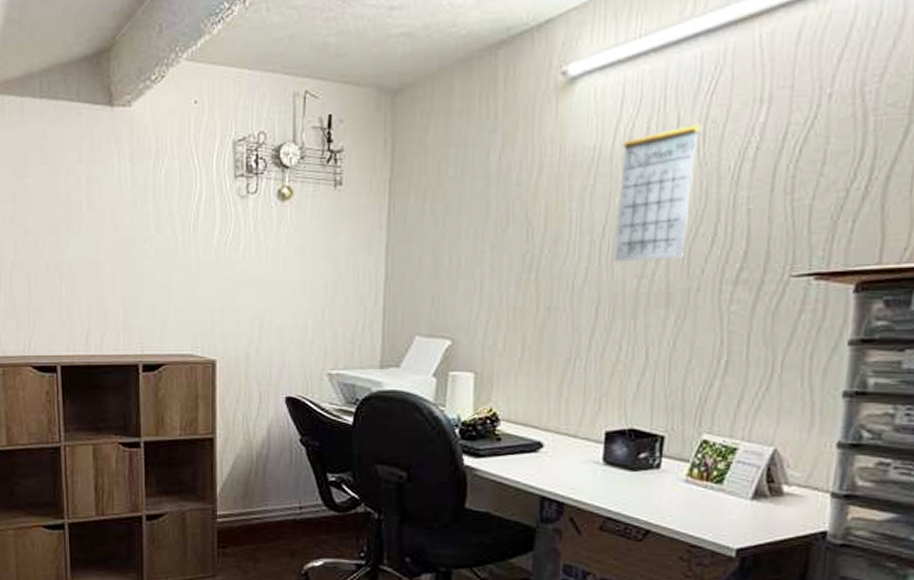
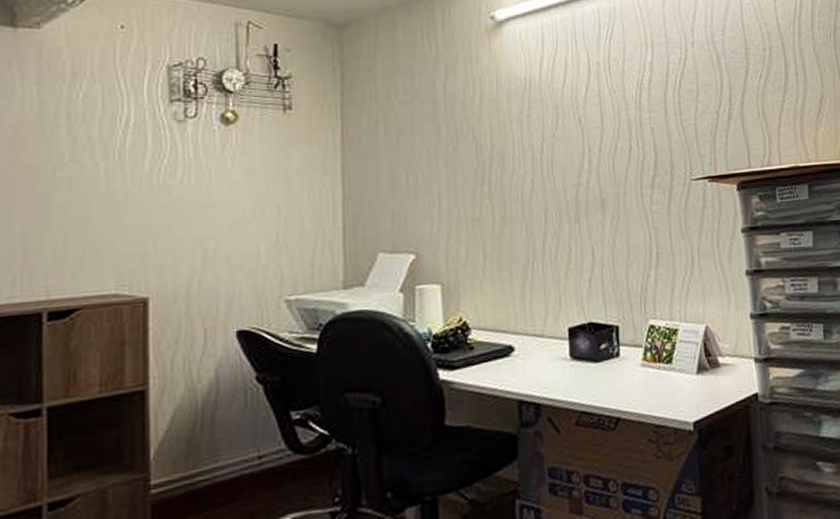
calendar: present [614,102,702,262] -> none [548,44,609,174]

